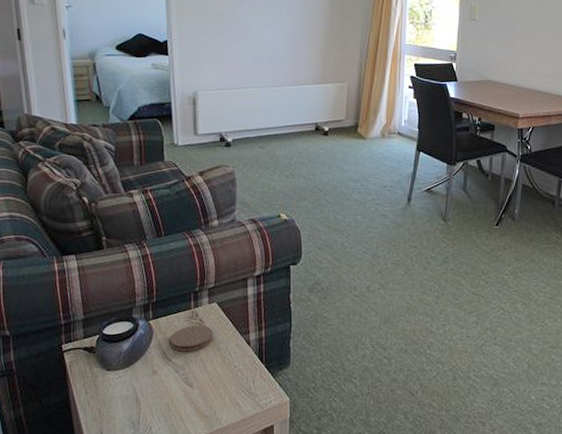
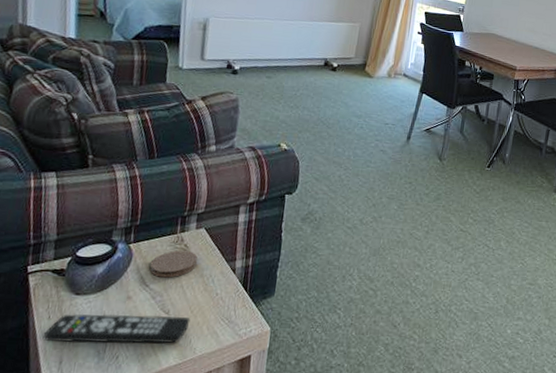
remote control: none [83,388,213,416] -> present [43,313,191,344]

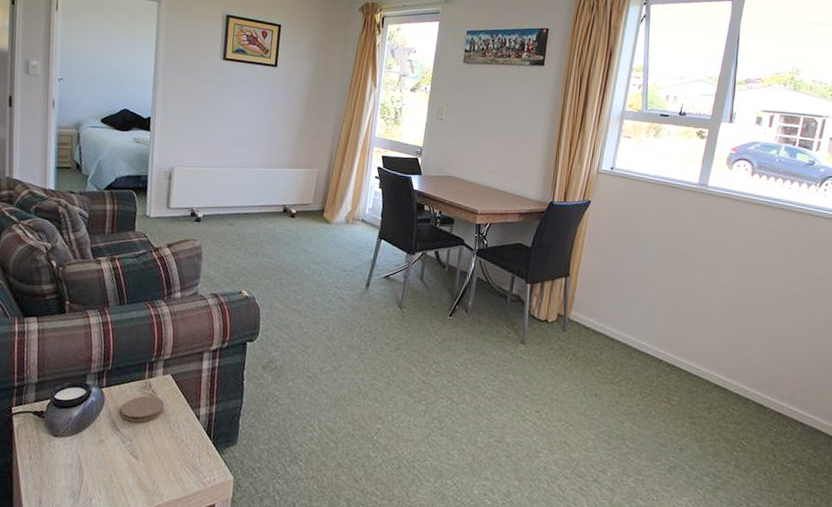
remote control: present [43,313,191,344] -> none [25,455,158,489]

